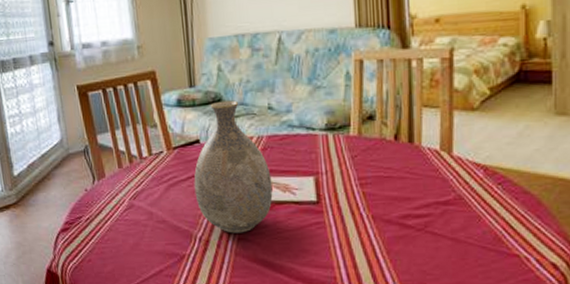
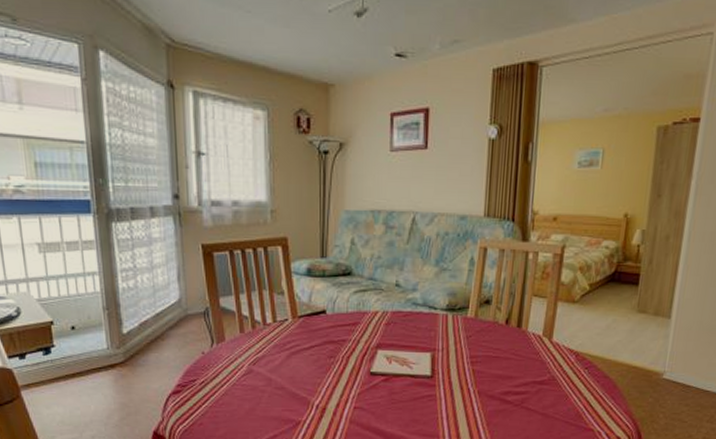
vase: present [194,100,273,234] -> none [316,274,392,402]

